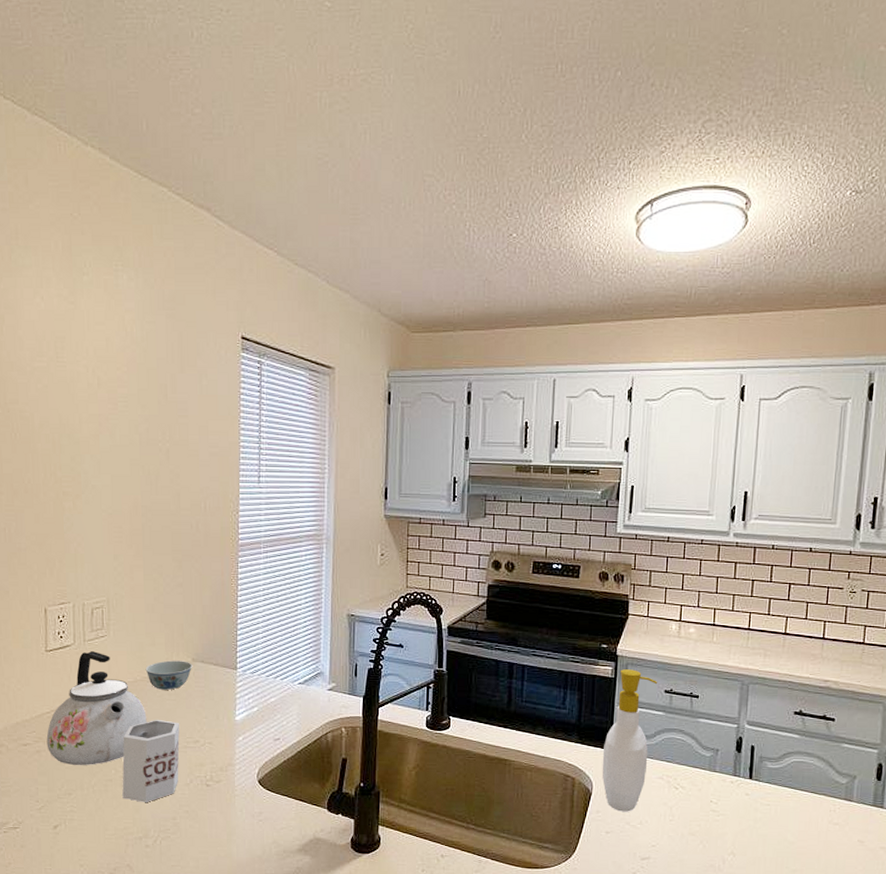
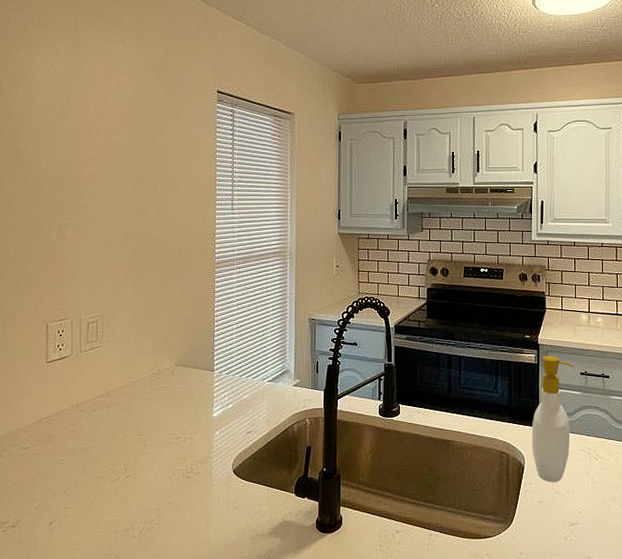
kettle: present [46,651,147,765] -> none [45,361,135,465]
mug: present [122,719,180,802] -> none [112,419,164,496]
bowl: present [145,660,193,690] -> none [134,365,176,392]

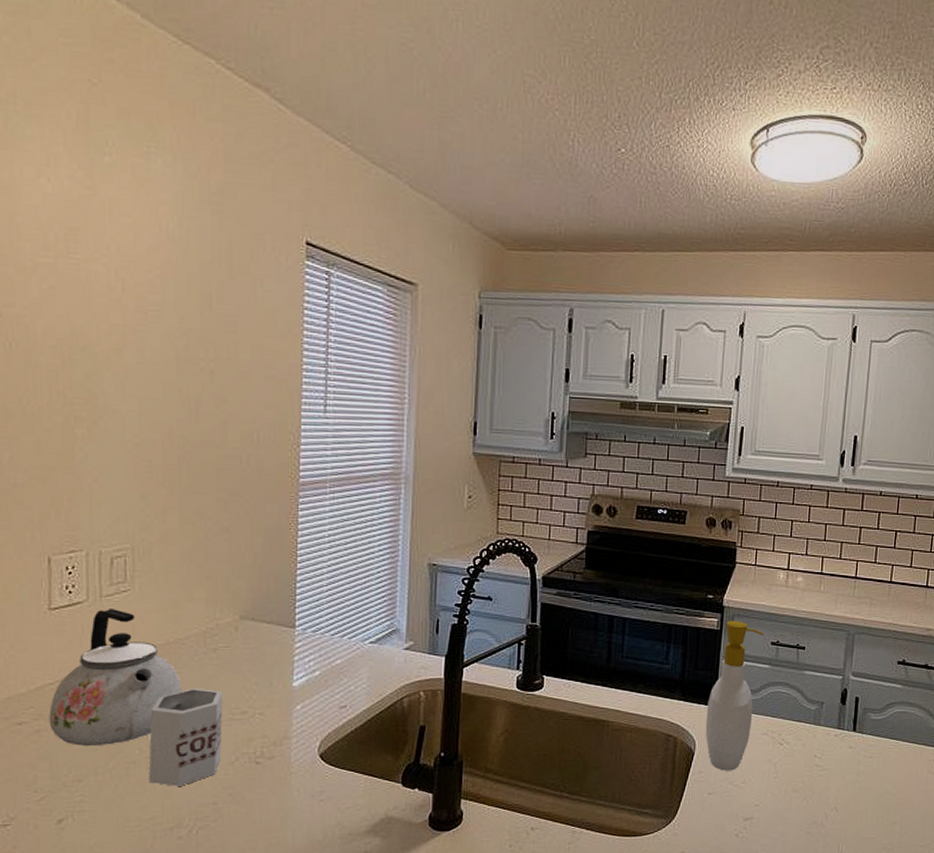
kettle: none [45,361,135,465] -> present [49,609,181,746]
mug: none [112,419,164,496] -> present [148,687,223,786]

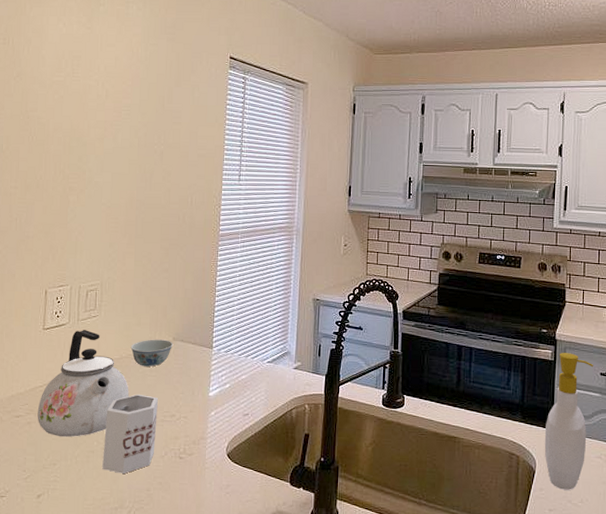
bowl: none [180,618,241,653] -> present [130,339,174,367]

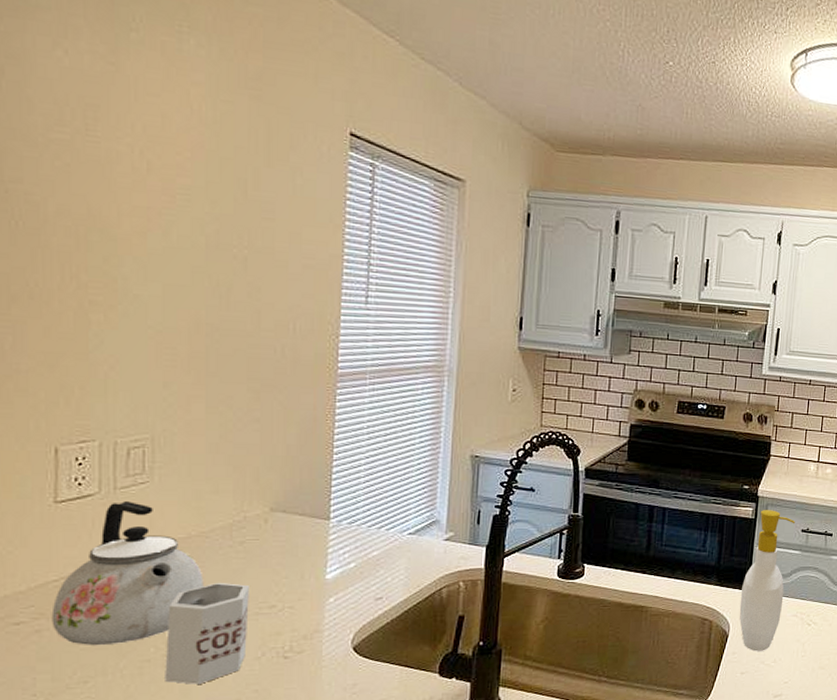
bowl: present [130,339,174,367] -> none [204,511,271,546]

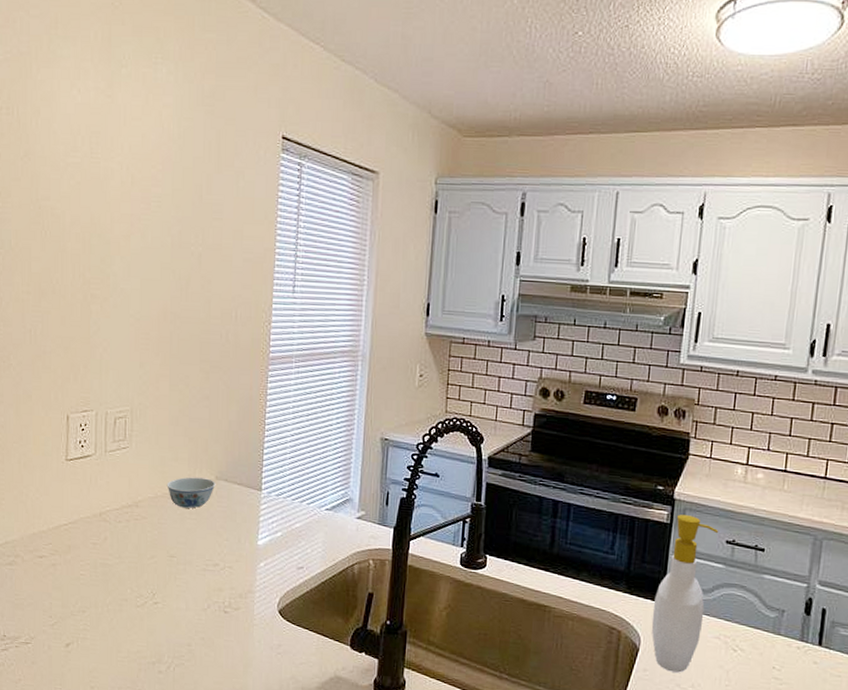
kettle: present [51,502,204,645] -> none [62,463,166,583]
mug: present [165,582,249,684] -> none [137,538,199,626]
bowl: none [204,511,271,546] -> present [166,477,216,508]

